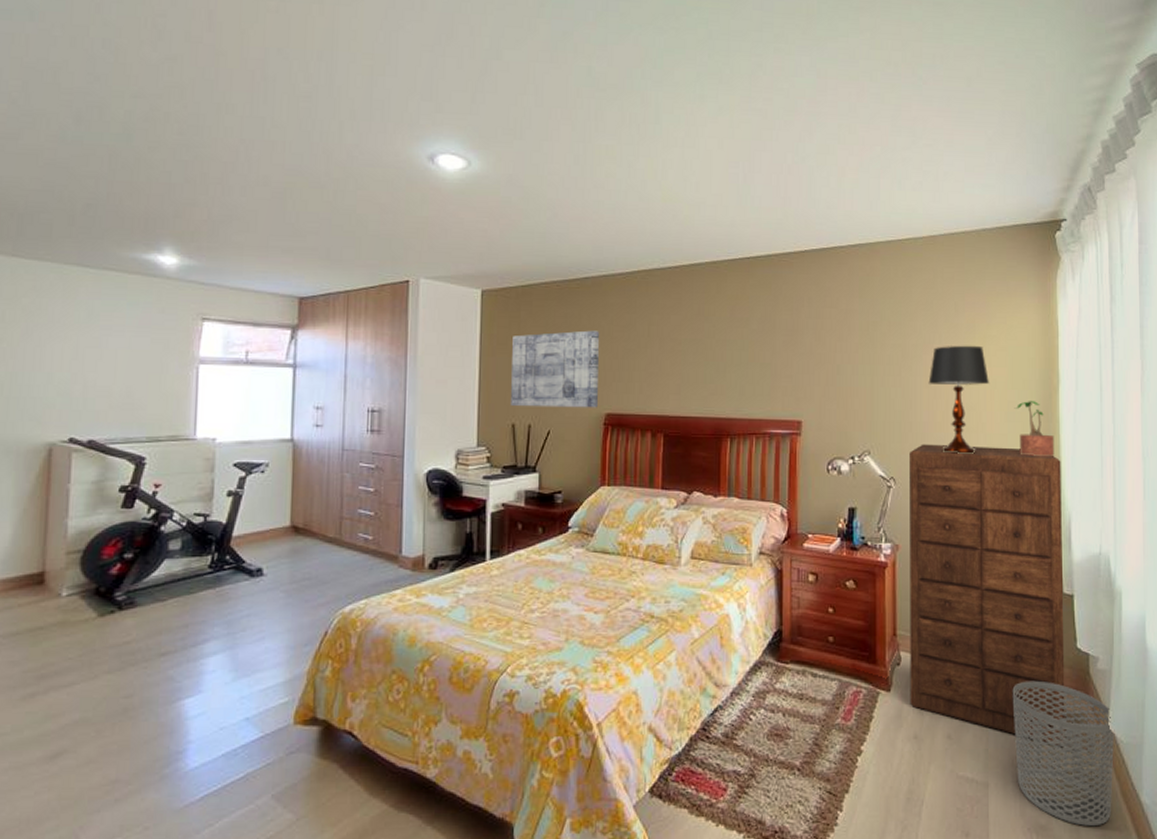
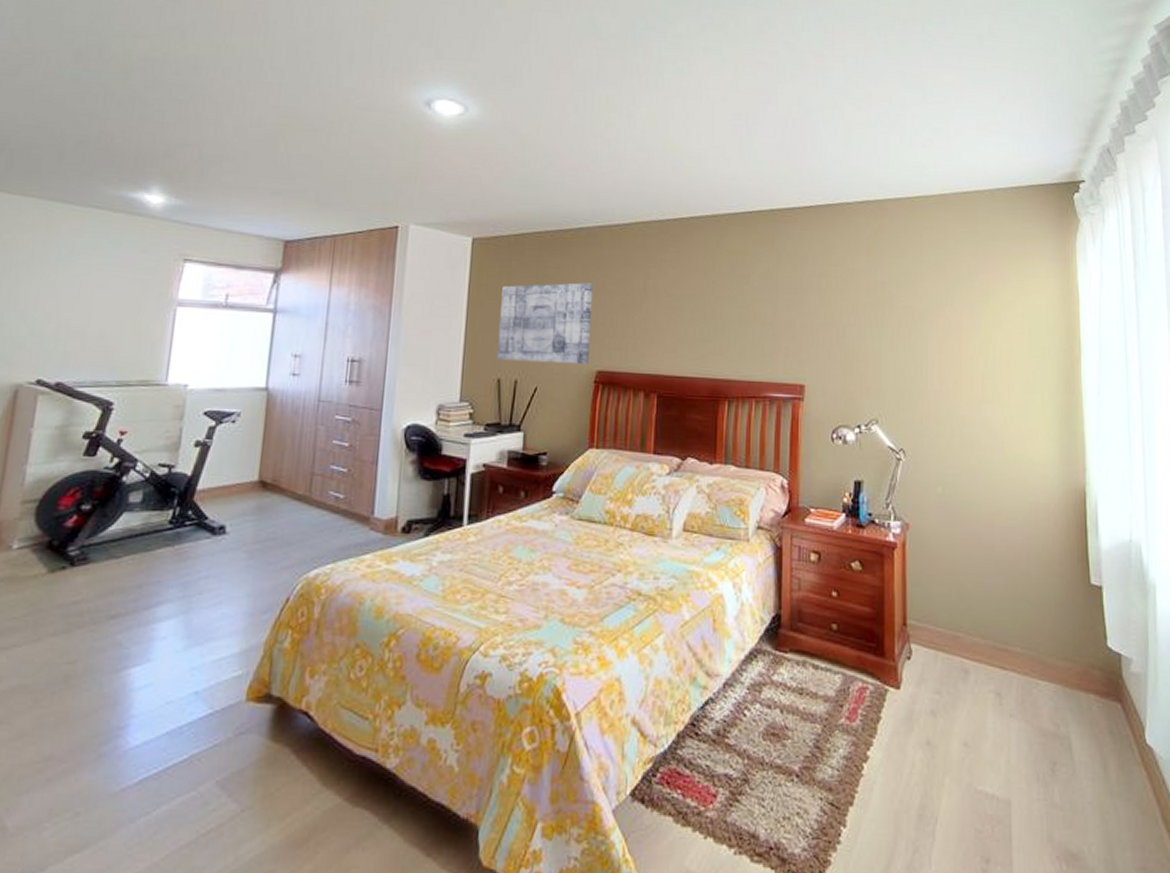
dresser: present [910,444,1065,747] -> none [920,413,1097,761]
table lamp: present [928,345,989,454] -> none [940,309,1005,426]
waste bin: present [1012,680,1115,827] -> none [1036,682,1153,858]
potted plant: present [1014,401,1055,456] -> none [1033,371,1078,431]

